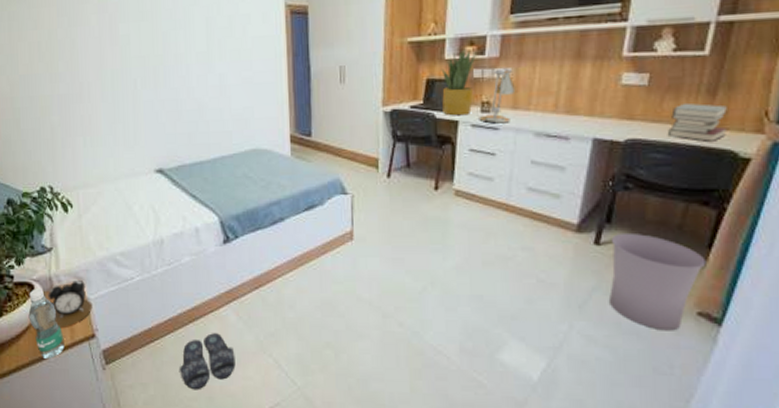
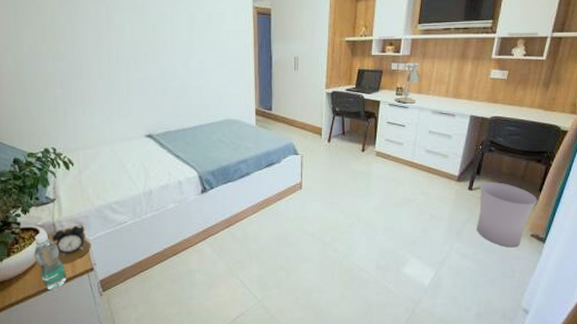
slippers: present [180,333,236,390] -> none [165,263,210,307]
planter: present [441,49,478,116] -> none [369,48,395,97]
books: present [667,102,728,143] -> none [517,92,555,120]

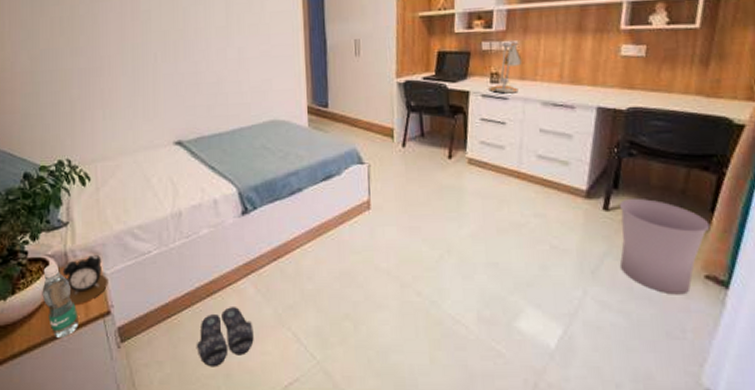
slippers: none [165,263,210,307] -> present [197,307,254,367]

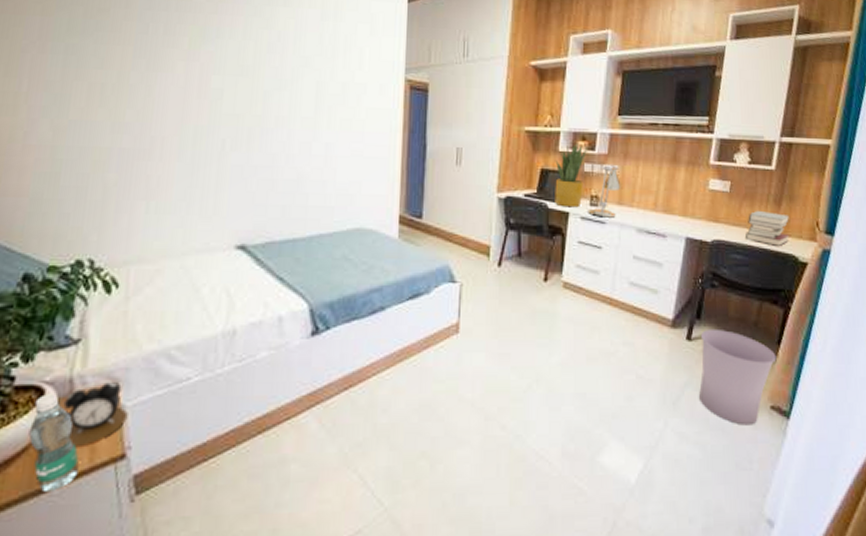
slippers: present [197,307,254,367] -> none [238,446,312,522]
planter: none [451,23,485,87] -> present [555,143,589,208]
books: none [665,72,722,110] -> present [744,210,790,247]

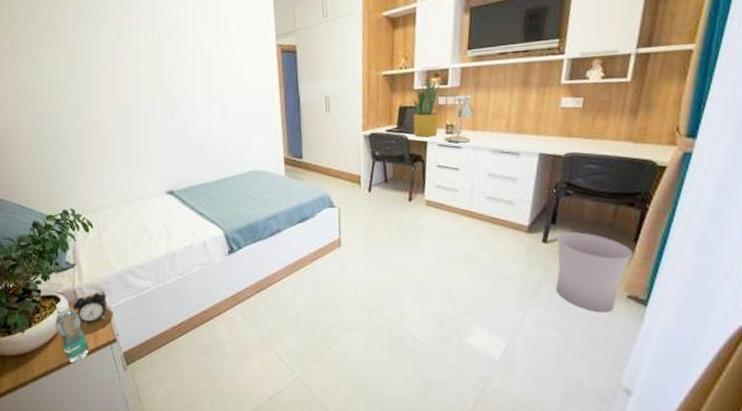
books: present [744,210,790,247] -> none [599,121,648,154]

